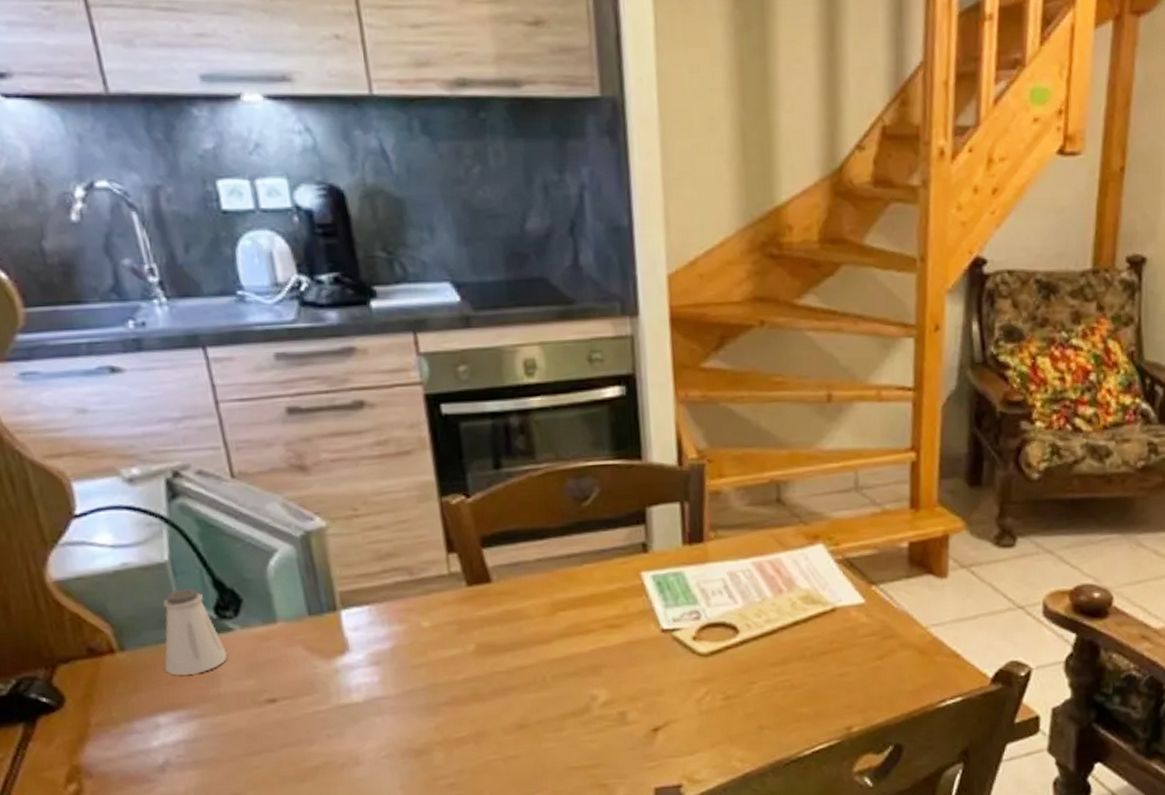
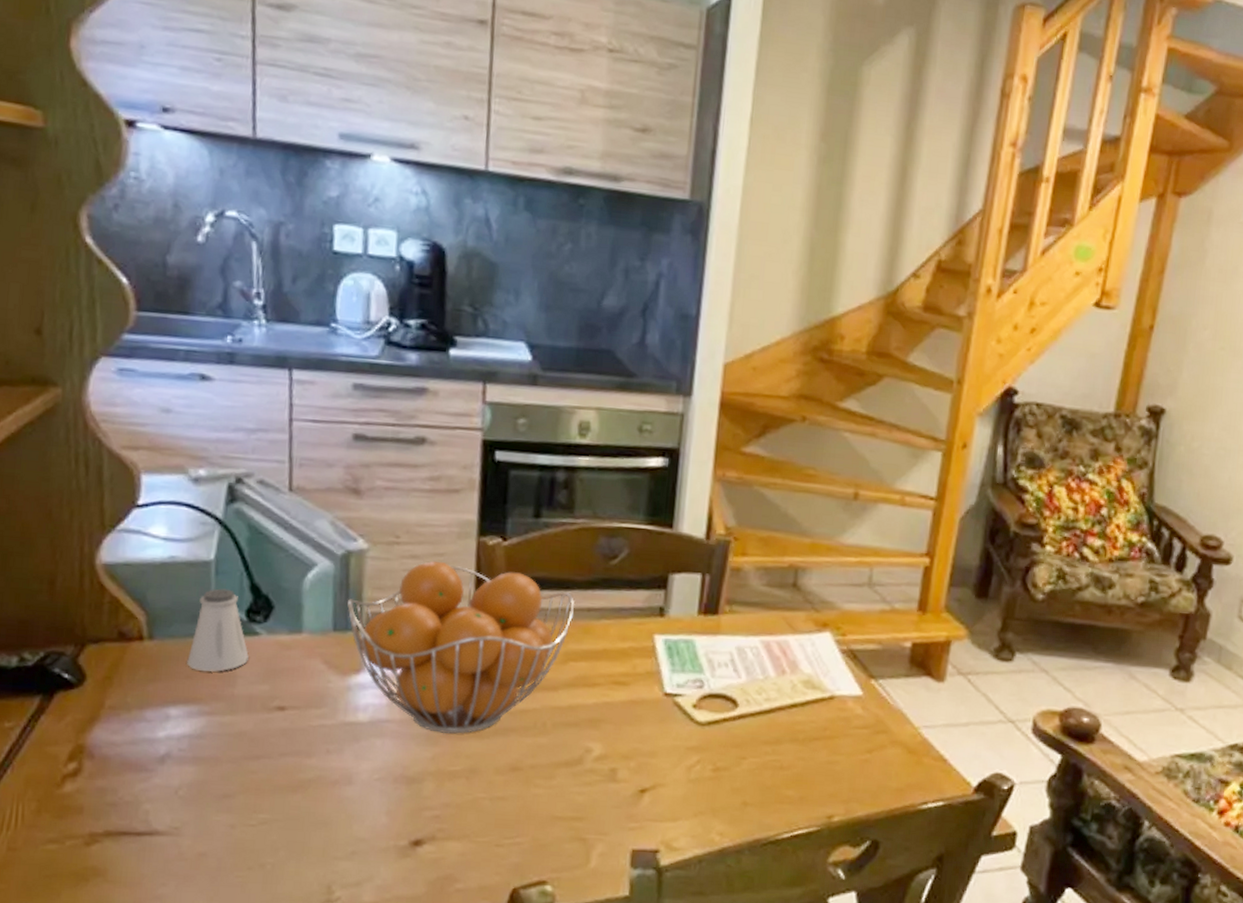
fruit basket: none [317,528,554,703] -> present [347,560,575,734]

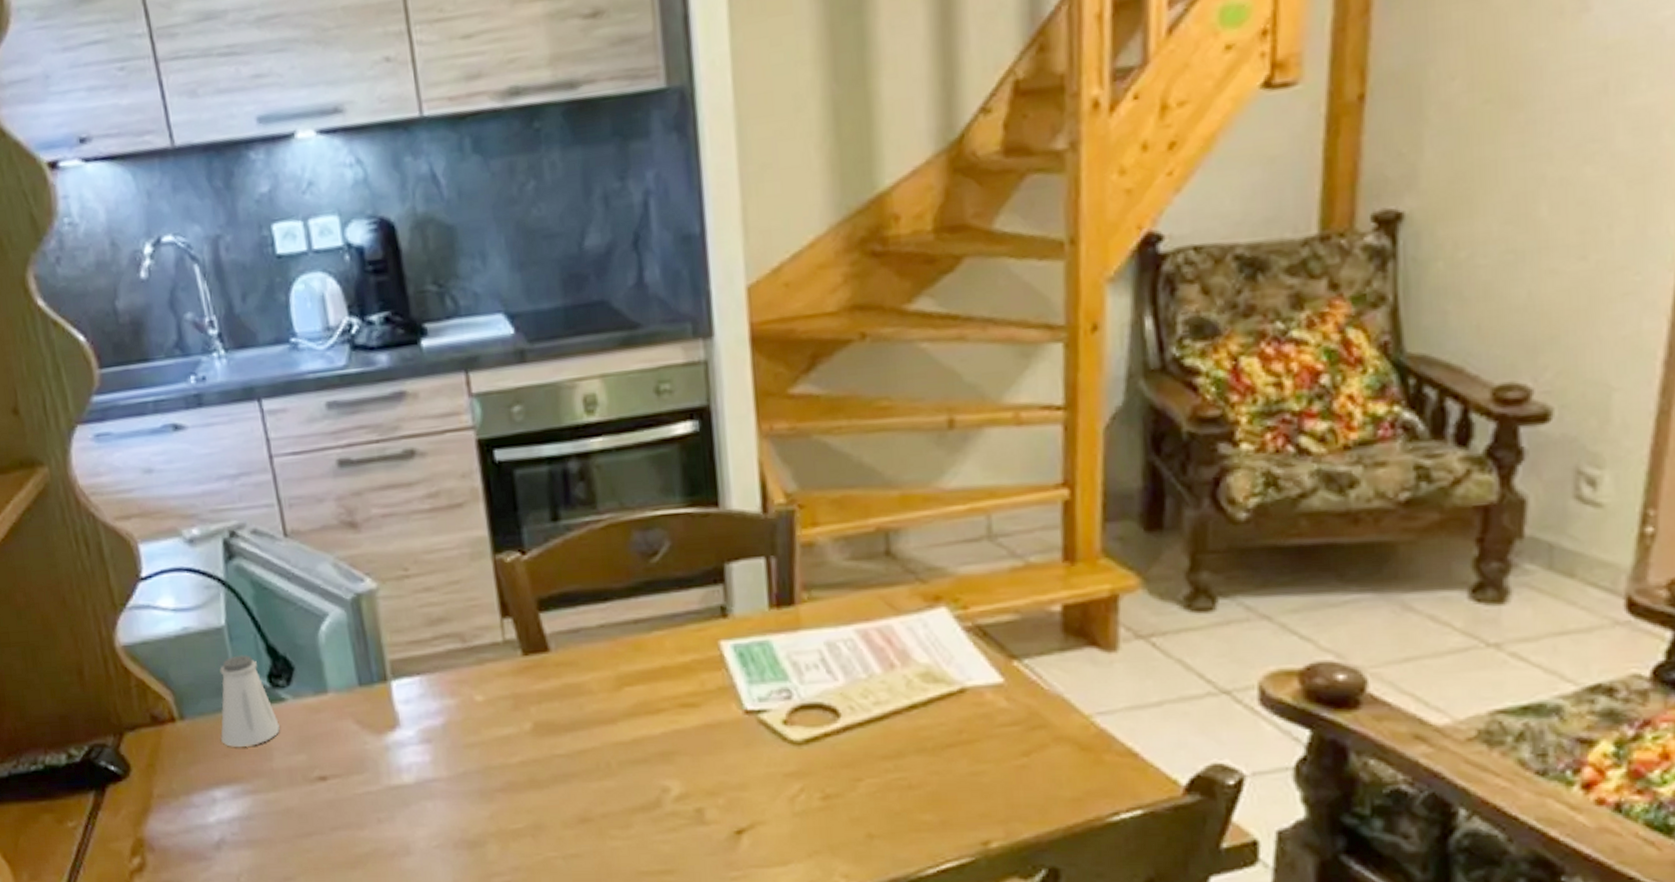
fruit basket: present [347,560,575,734] -> none [368,589,619,788]

